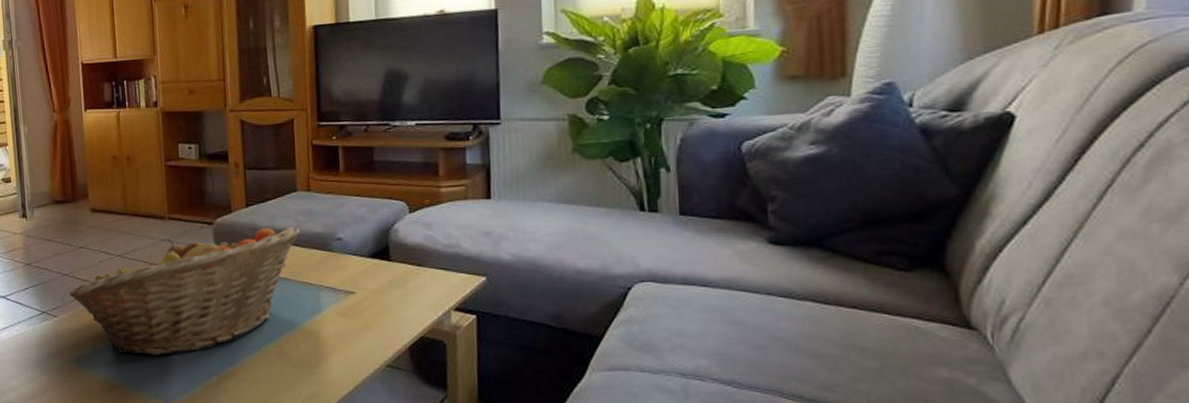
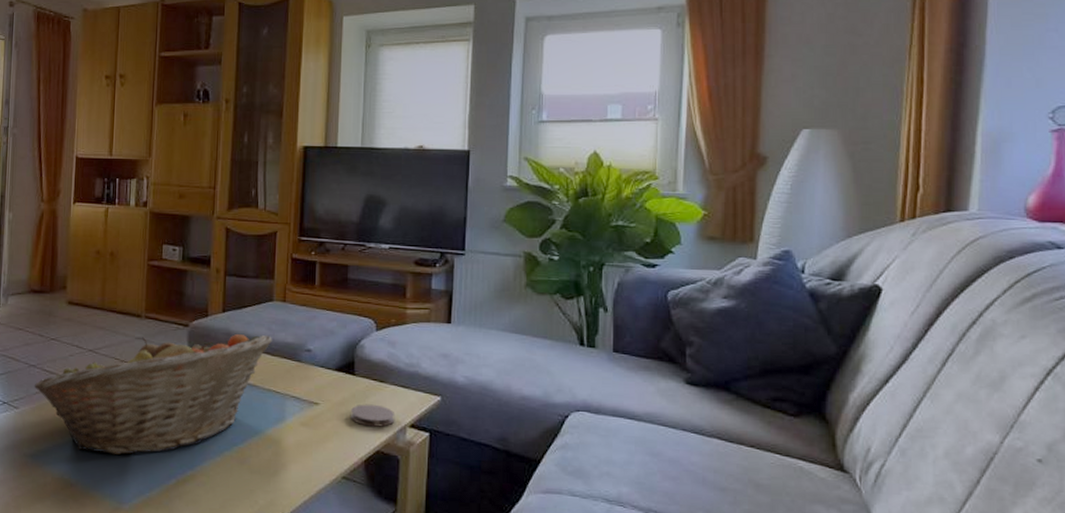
coaster: none [390,289,437,312] -> present [351,404,394,427]

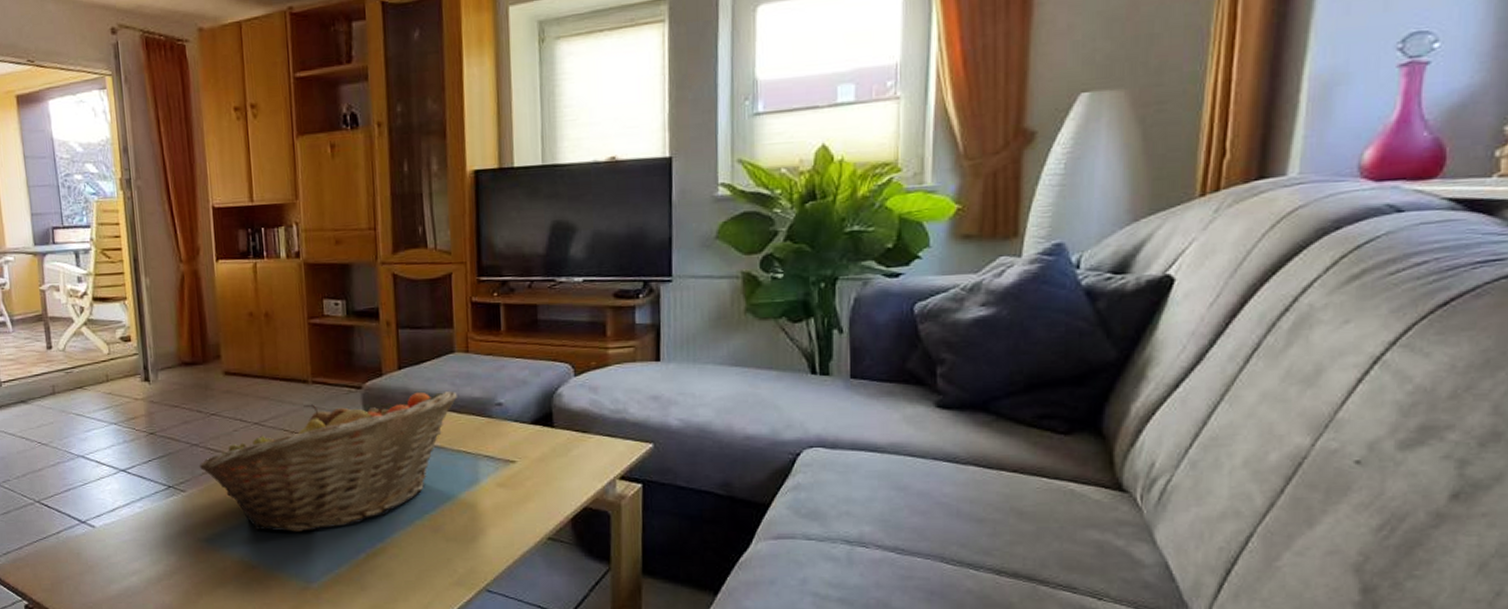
coaster: present [351,404,394,427] -> none [552,457,602,482]

